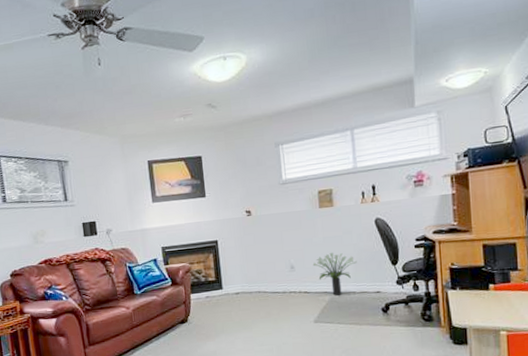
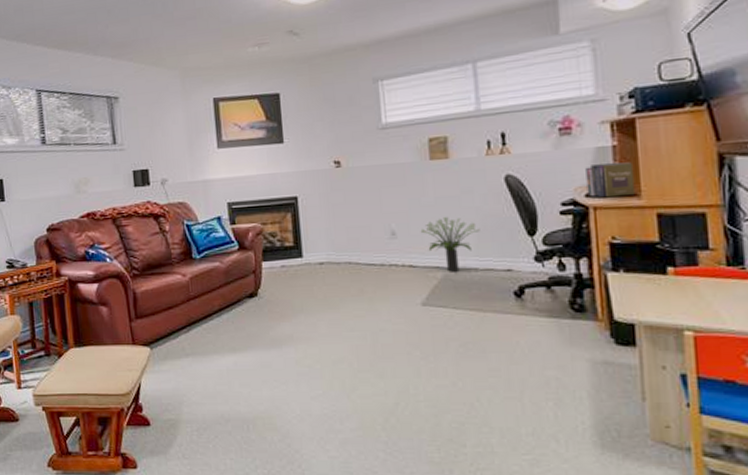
books: none [433,206,468,234] -> present [585,162,636,198]

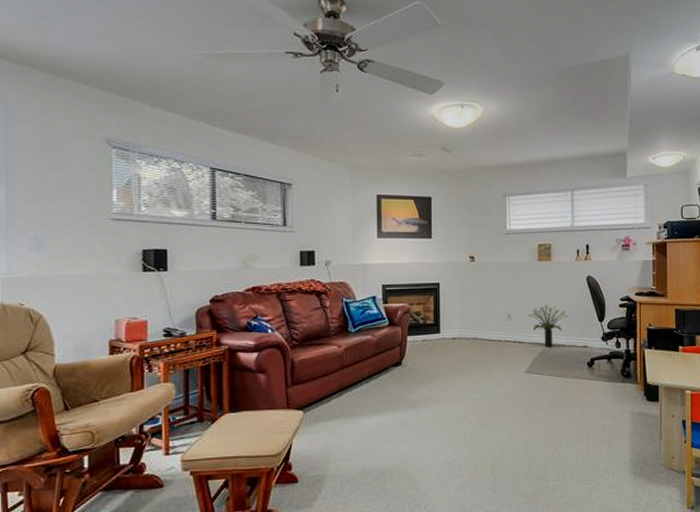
books: present [585,162,636,198] -> none [636,272,664,297]

